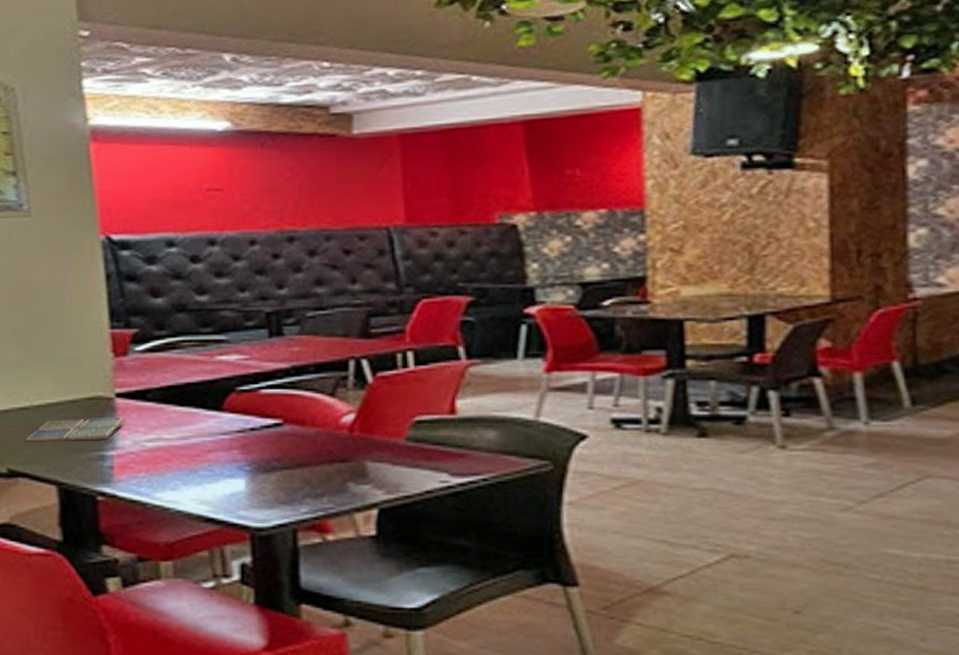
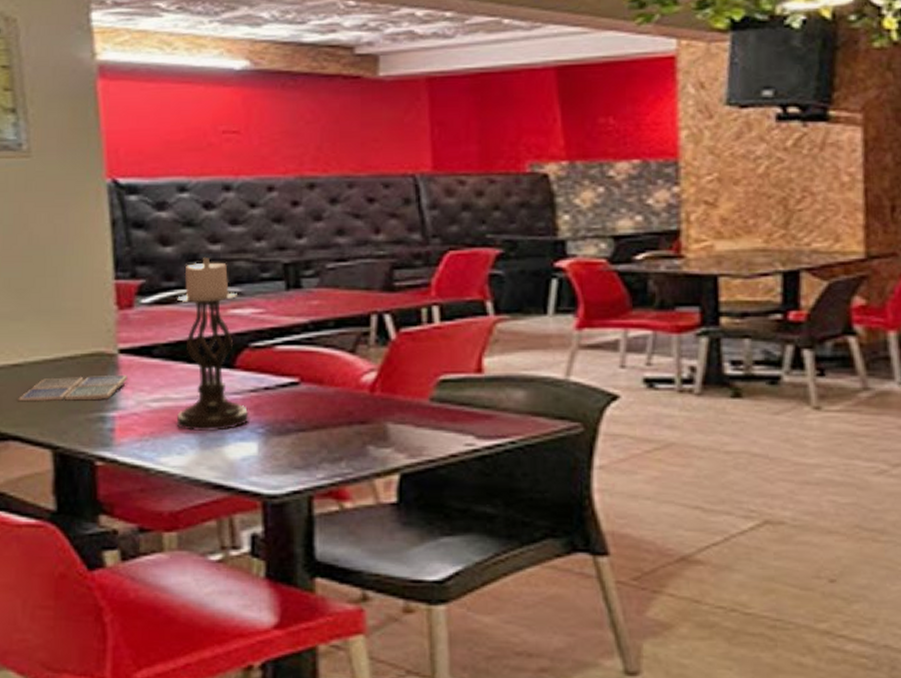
candle holder: none [168,307,237,470] -> present [176,256,249,432]

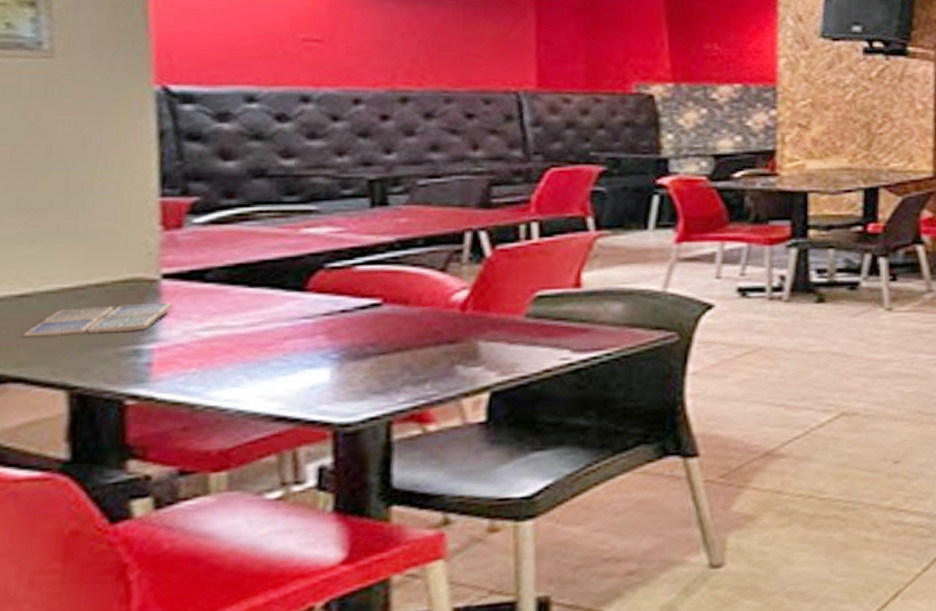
candle holder: present [176,256,249,432] -> none [231,172,321,361]

